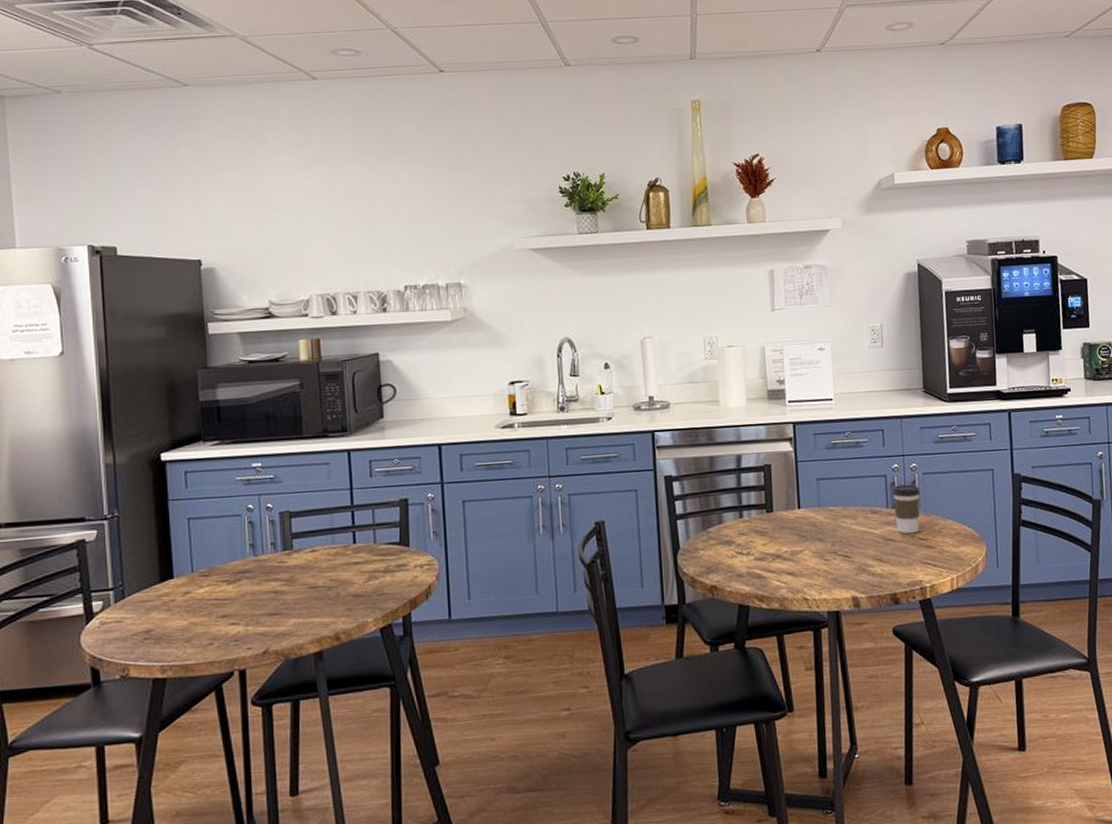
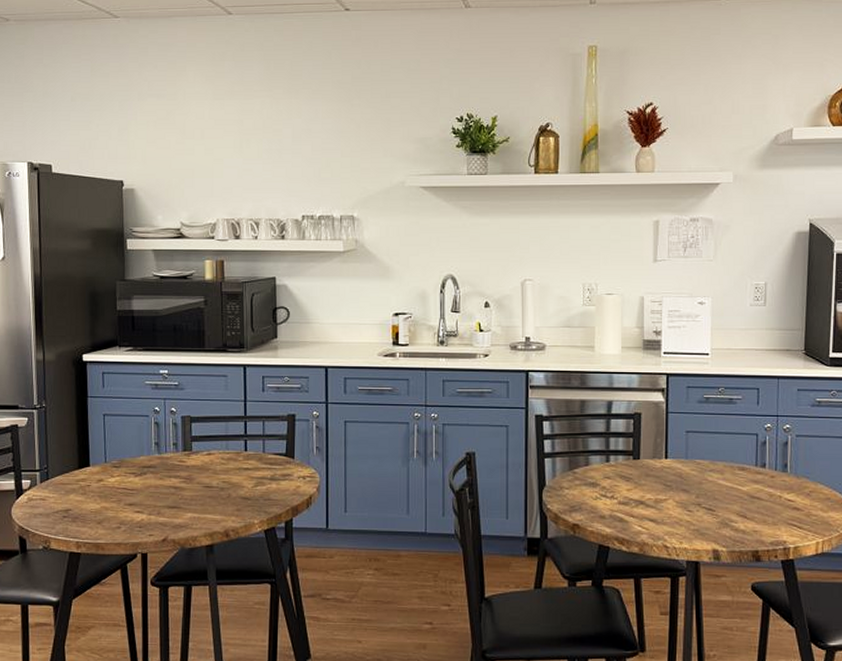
coffee cup: present [891,484,920,534] -> none [762,445,792,494]

